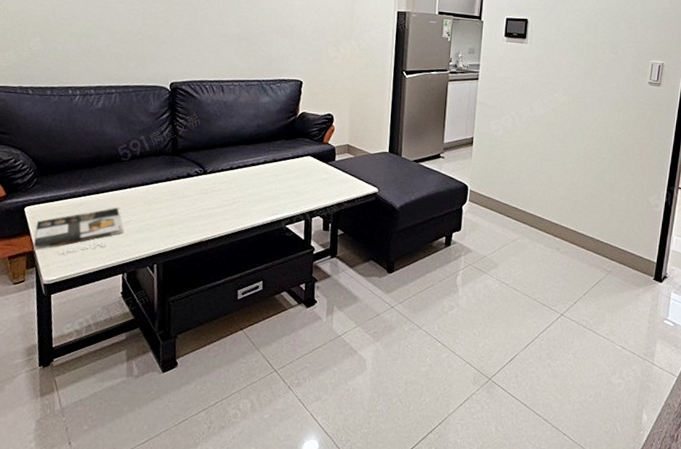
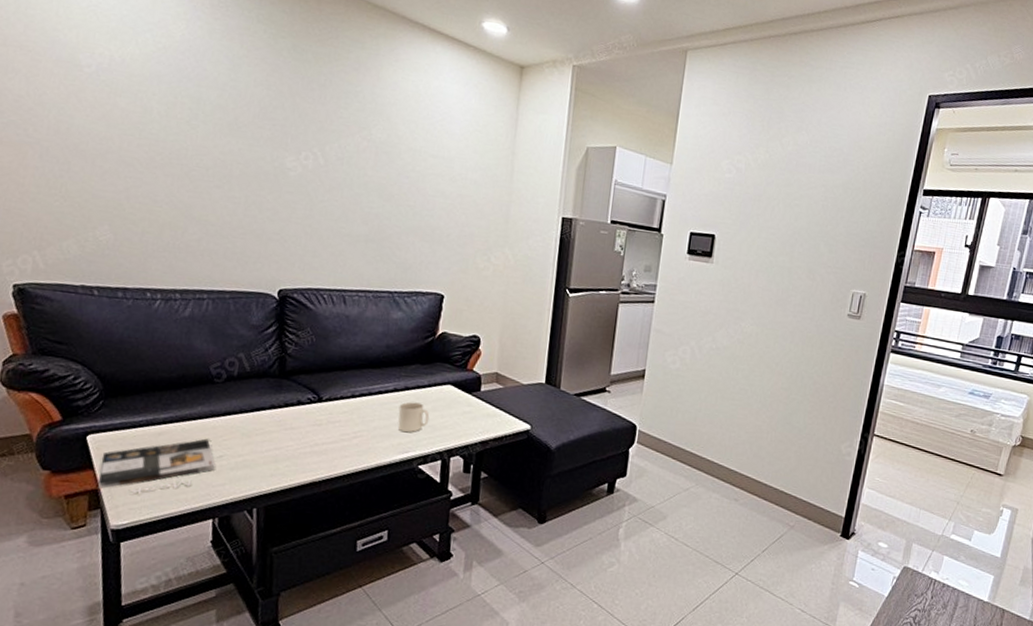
mug: none [268,171,294,198] -> present [397,402,430,433]

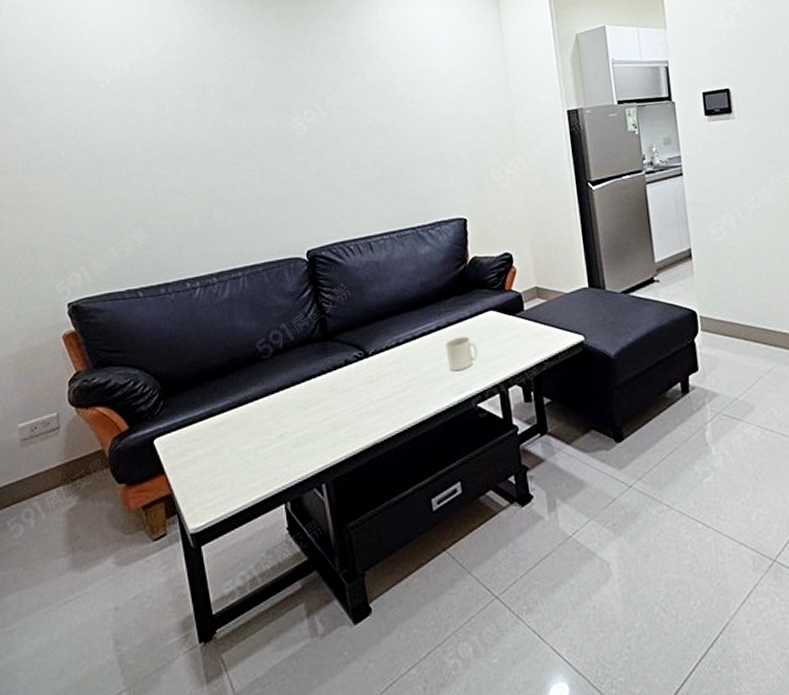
magazine: present [97,438,216,496] -> none [170,419,278,494]

